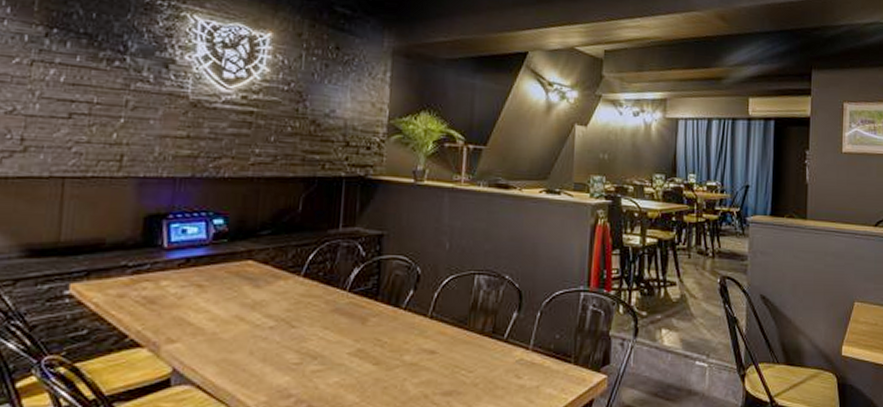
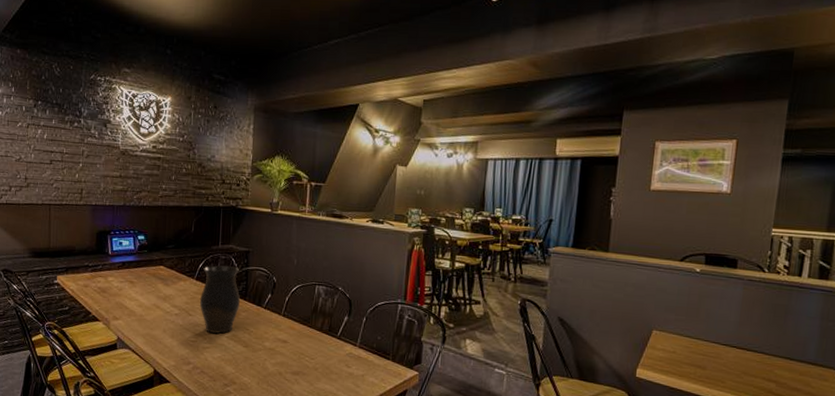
vase: none [307,255,369,349] -> present [199,265,240,334]

